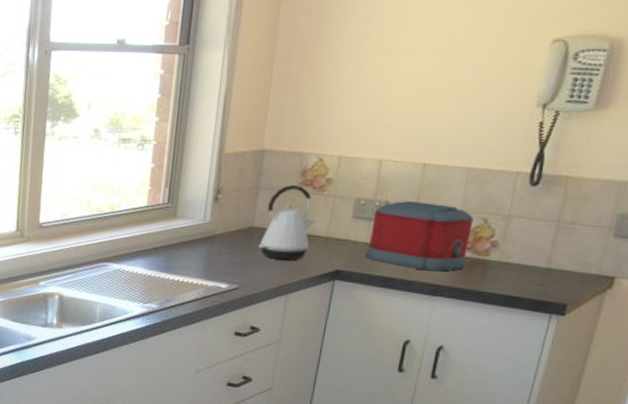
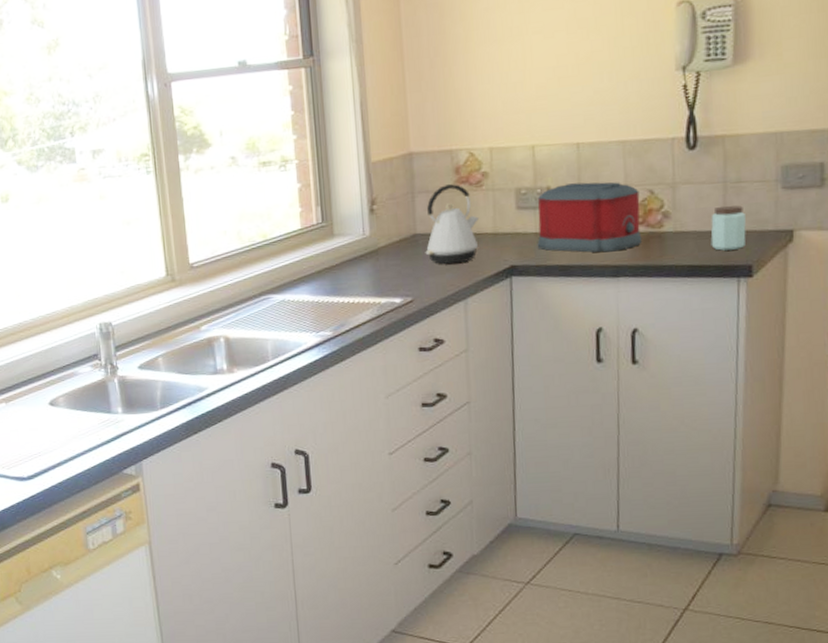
peanut butter: none [531,244,572,287] -> present [710,205,746,251]

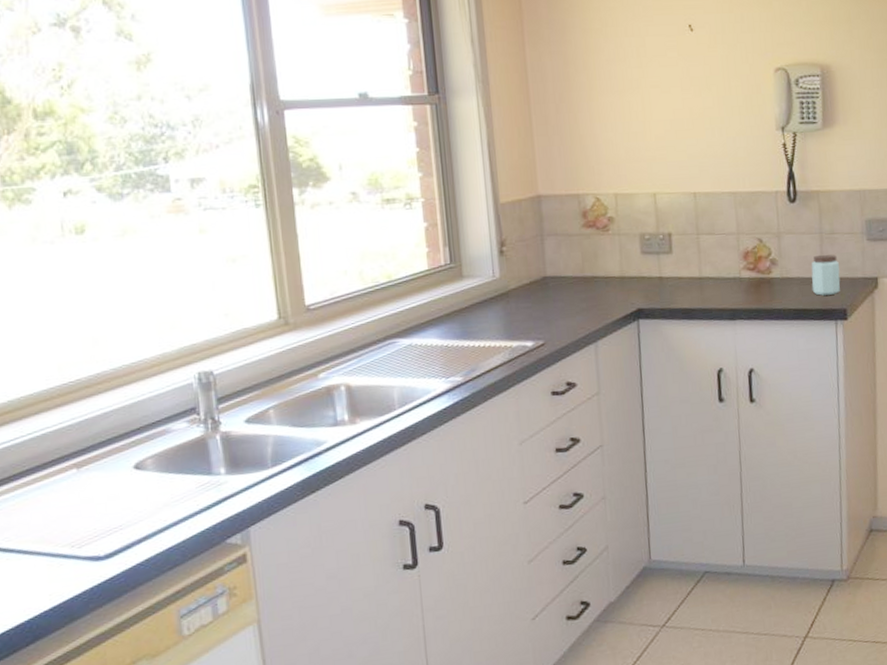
kettle: present [425,183,479,265] -> none [555,227,606,307]
toaster: present [537,182,643,252] -> none [660,230,754,296]

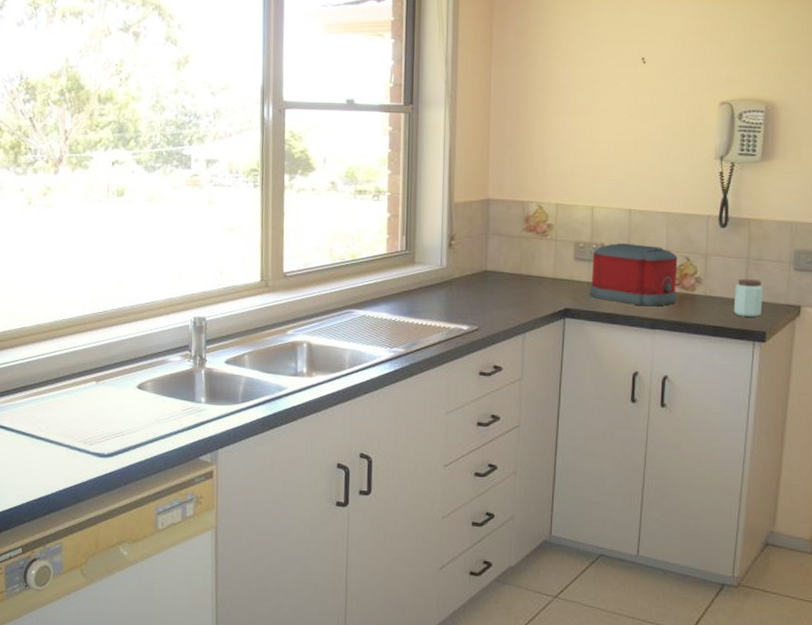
toaster: none [660,230,754,296] -> present [589,243,678,307]

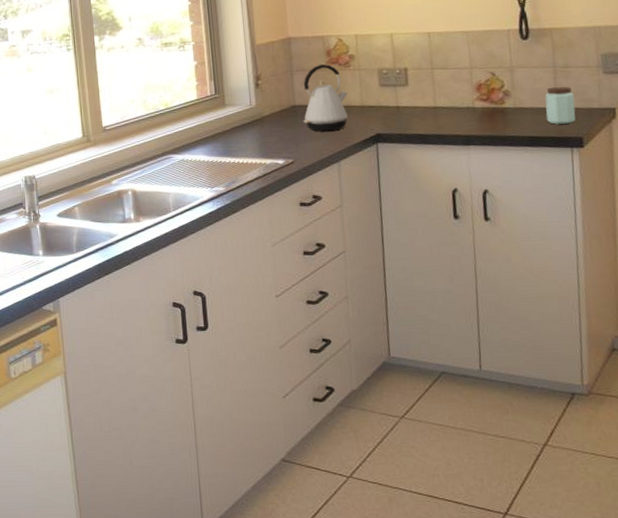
kettle: none [493,230,541,301] -> present [303,63,348,132]
toaster: present [589,243,678,307] -> none [397,65,488,124]

